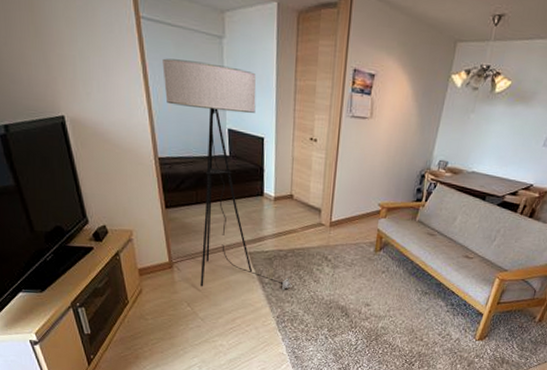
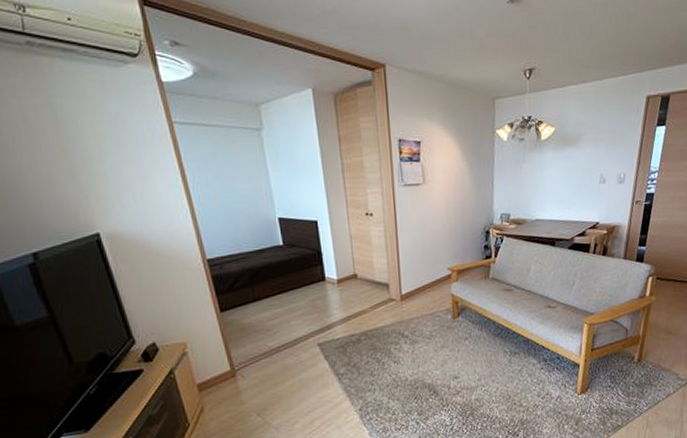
floor lamp: present [162,58,292,291] -> none [201,156,371,392]

